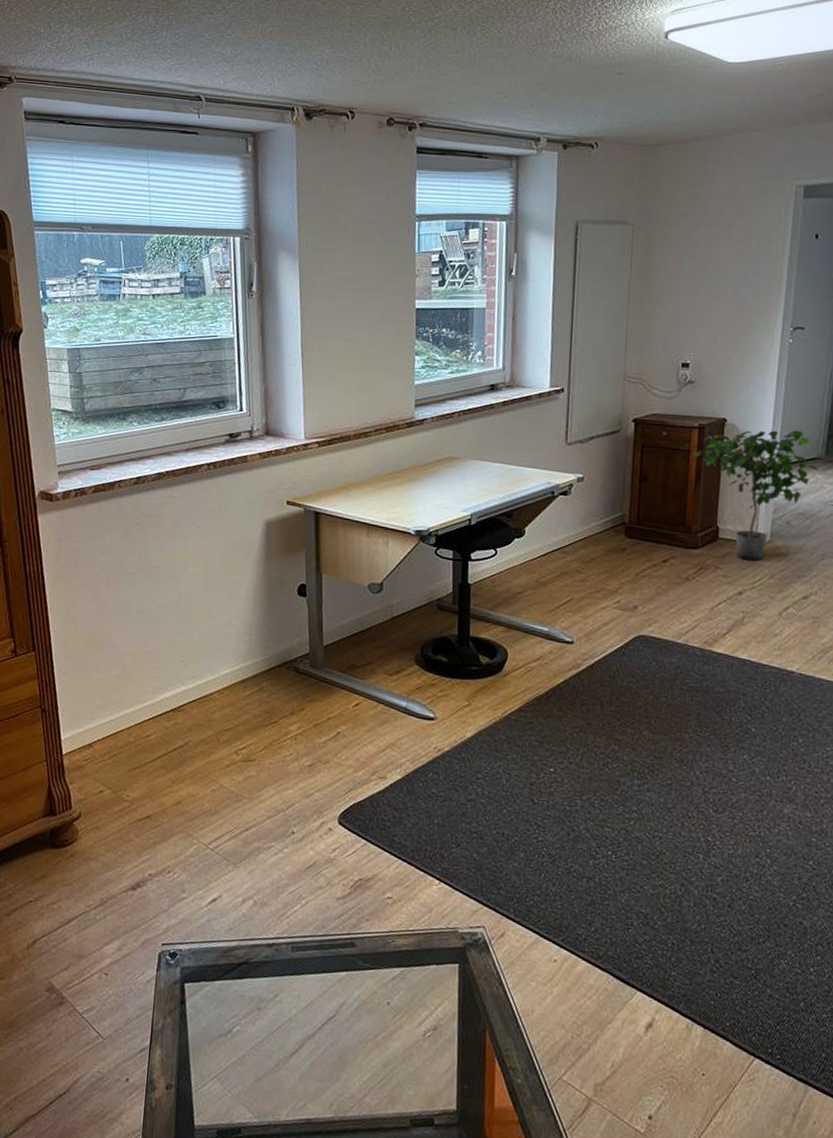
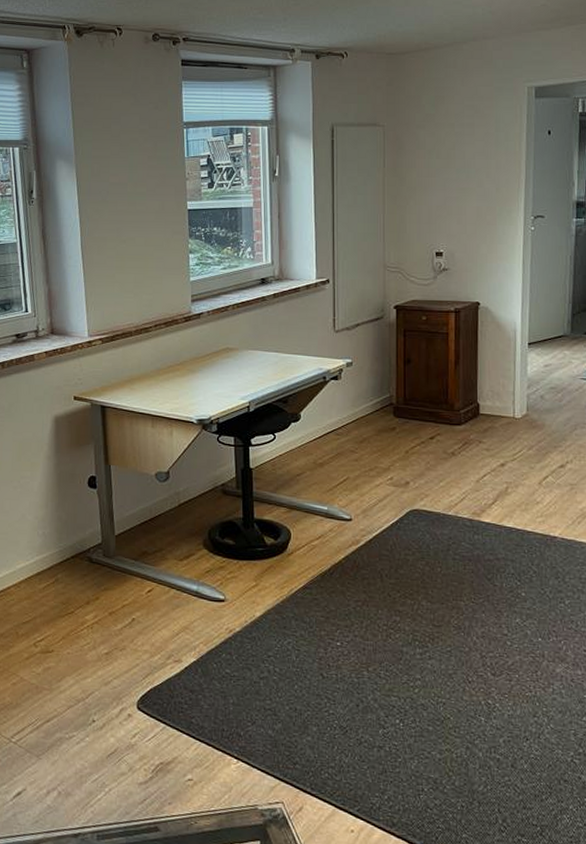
potted plant: present [693,430,820,562] -> none [451,310,567,435]

